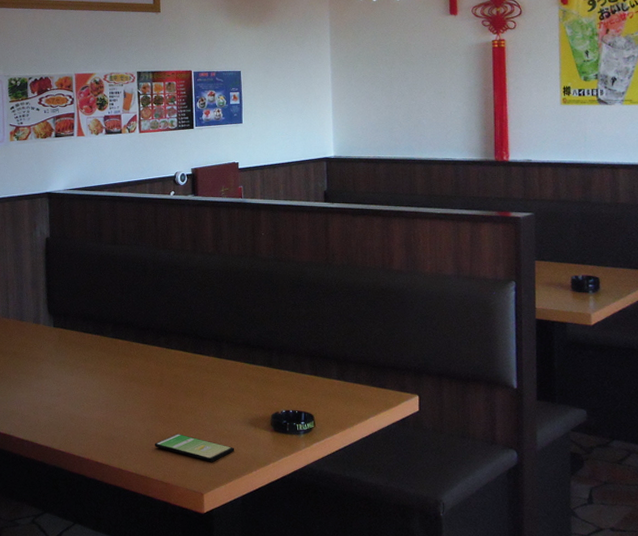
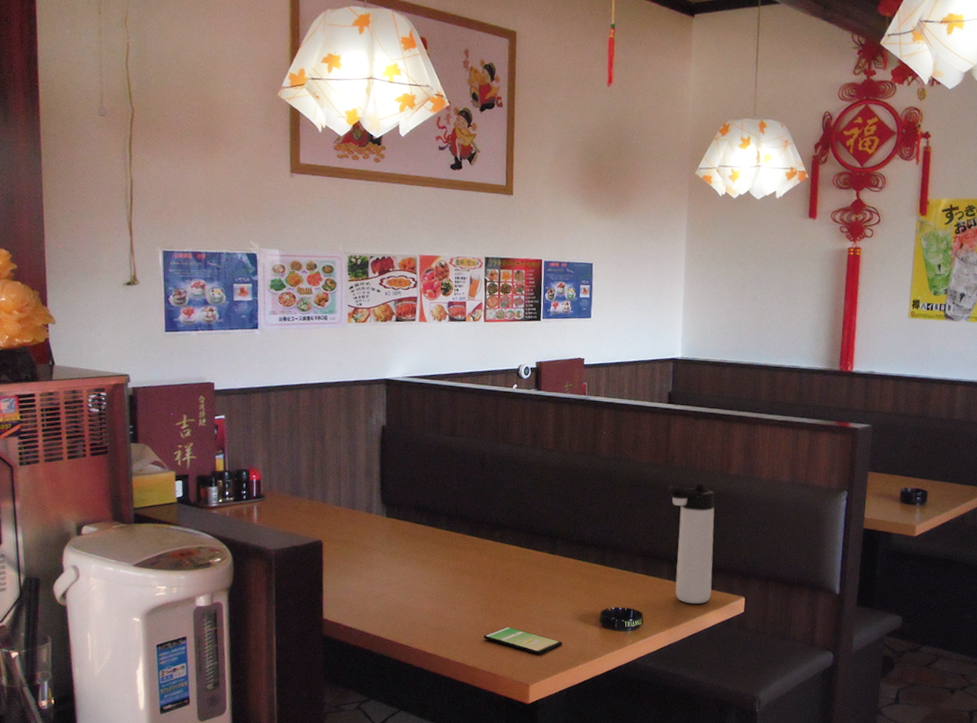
thermos bottle: none [330,281,383,404] -> present [668,484,715,604]

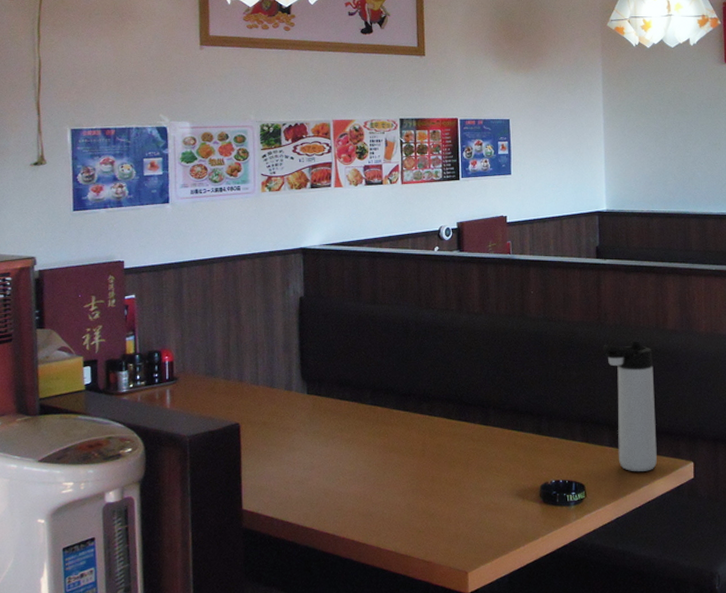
smartphone: present [483,627,563,655] -> none [415,508,502,537]

